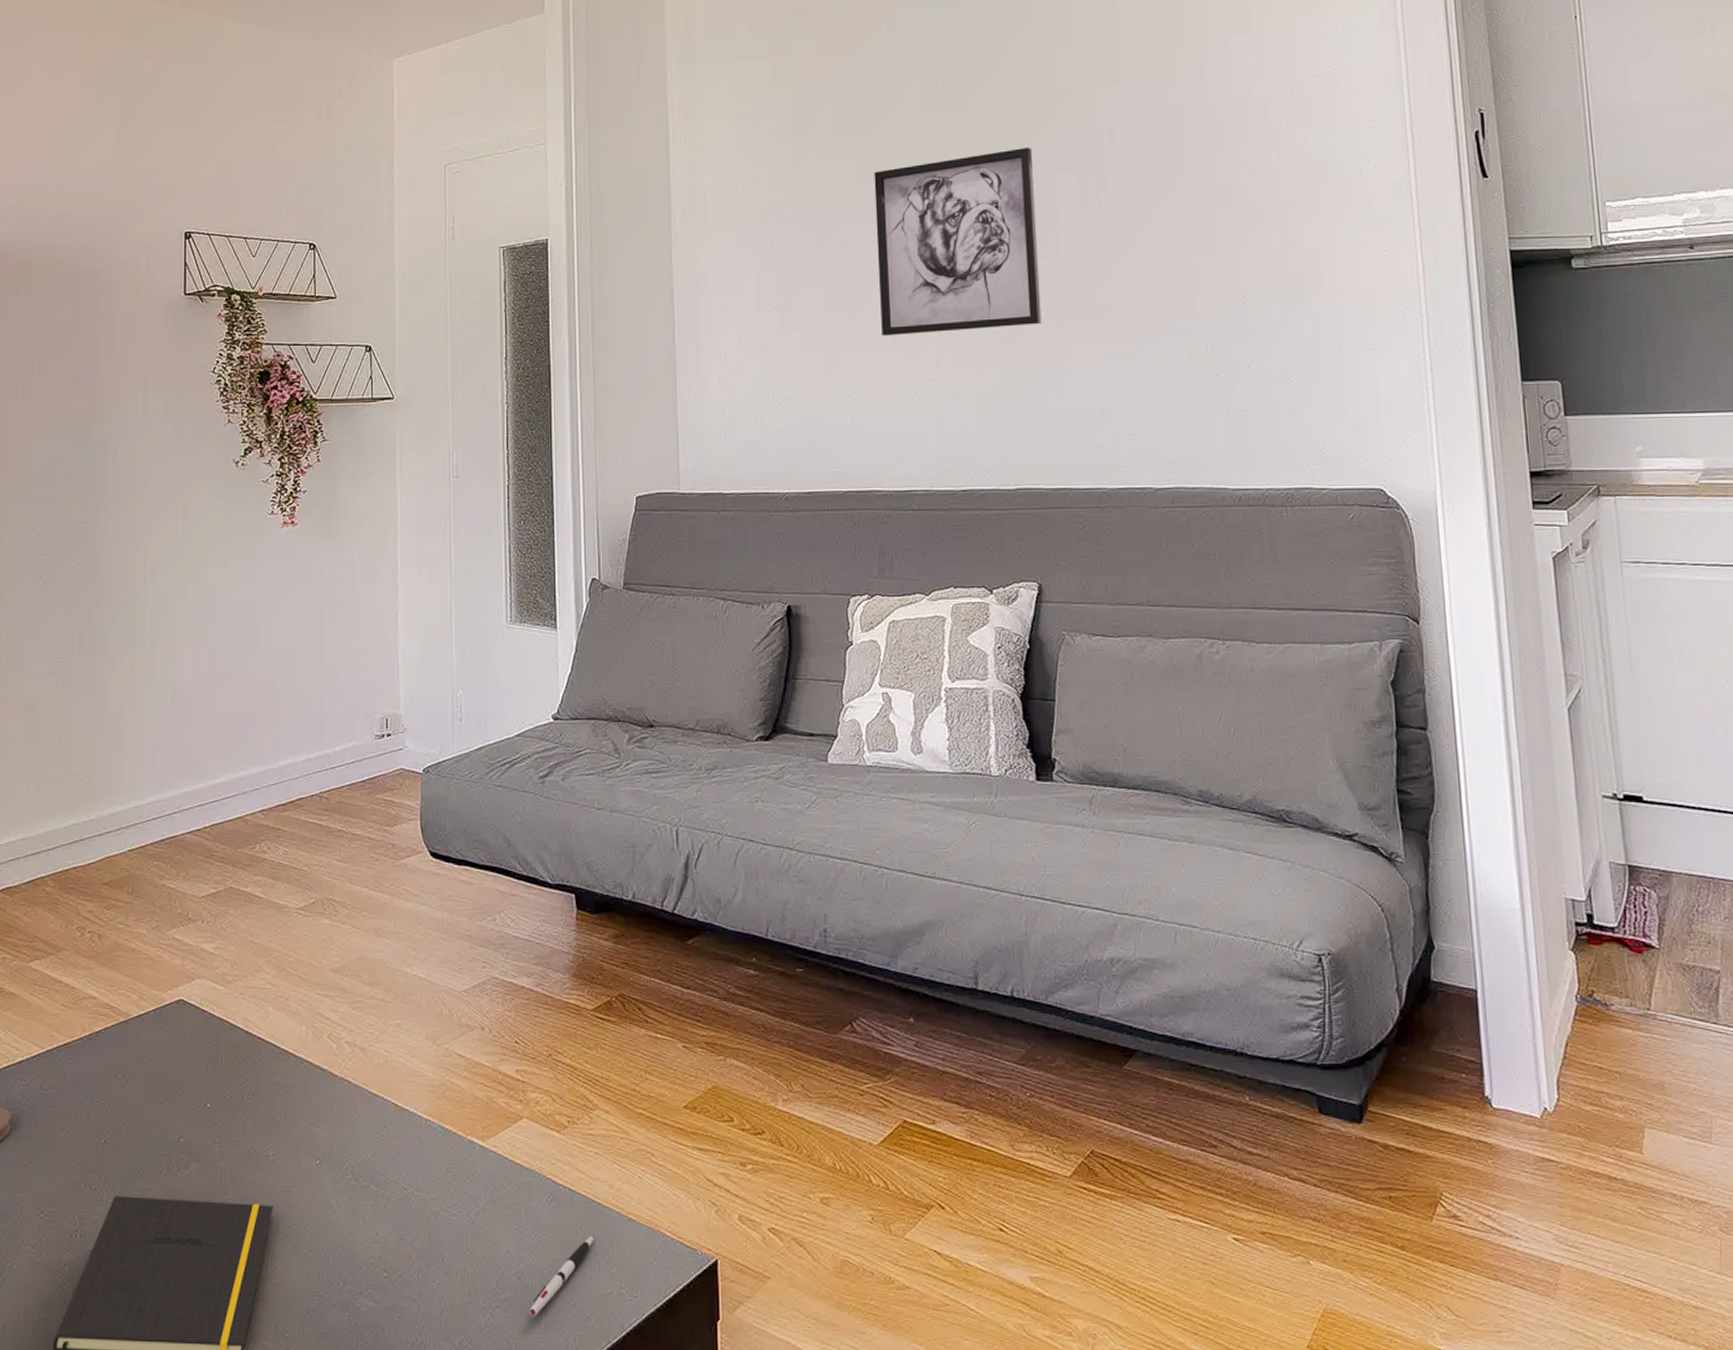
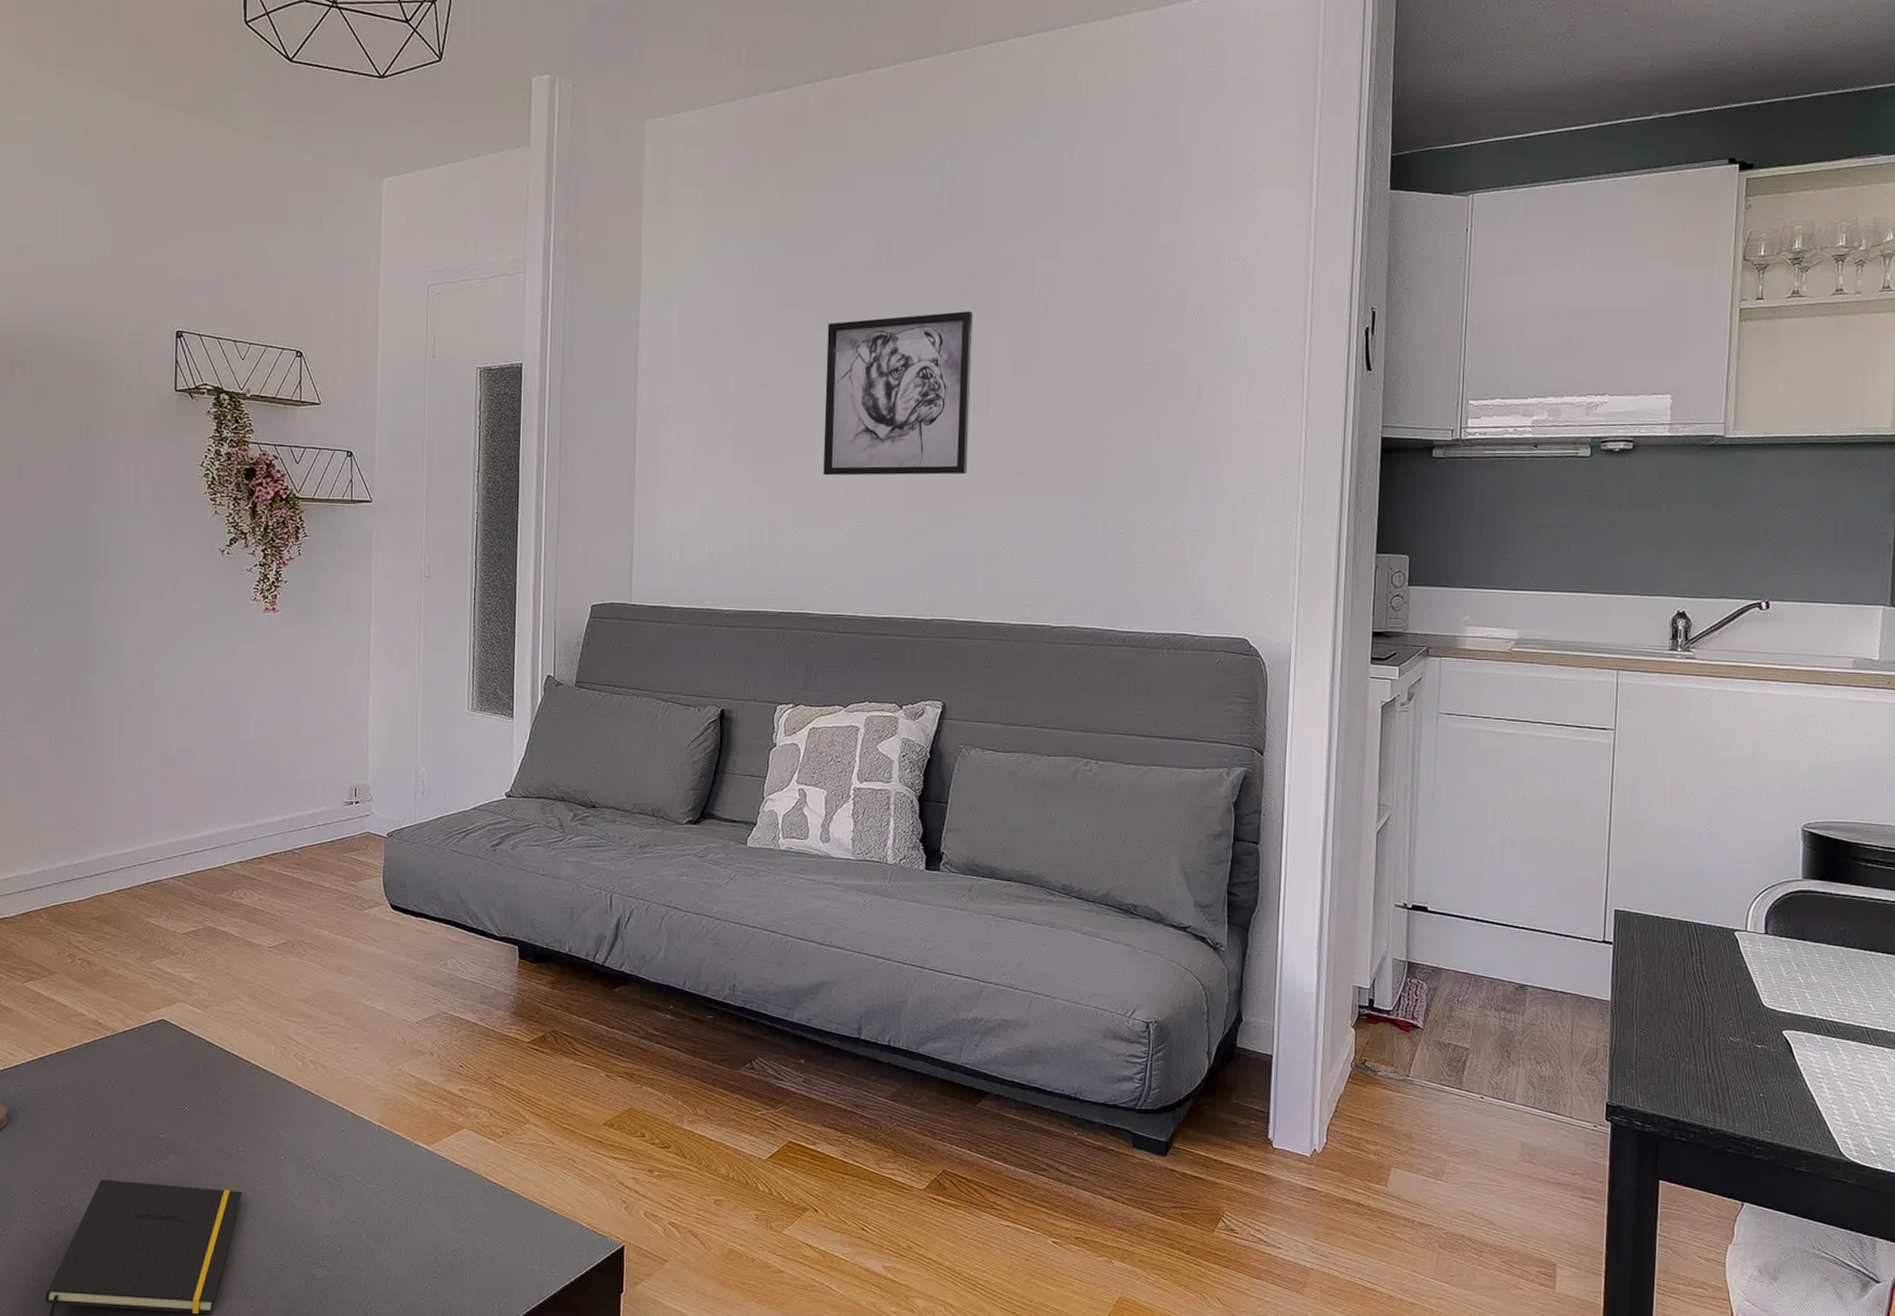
pen: present [530,1236,595,1317] -> none [462,1224,521,1286]

